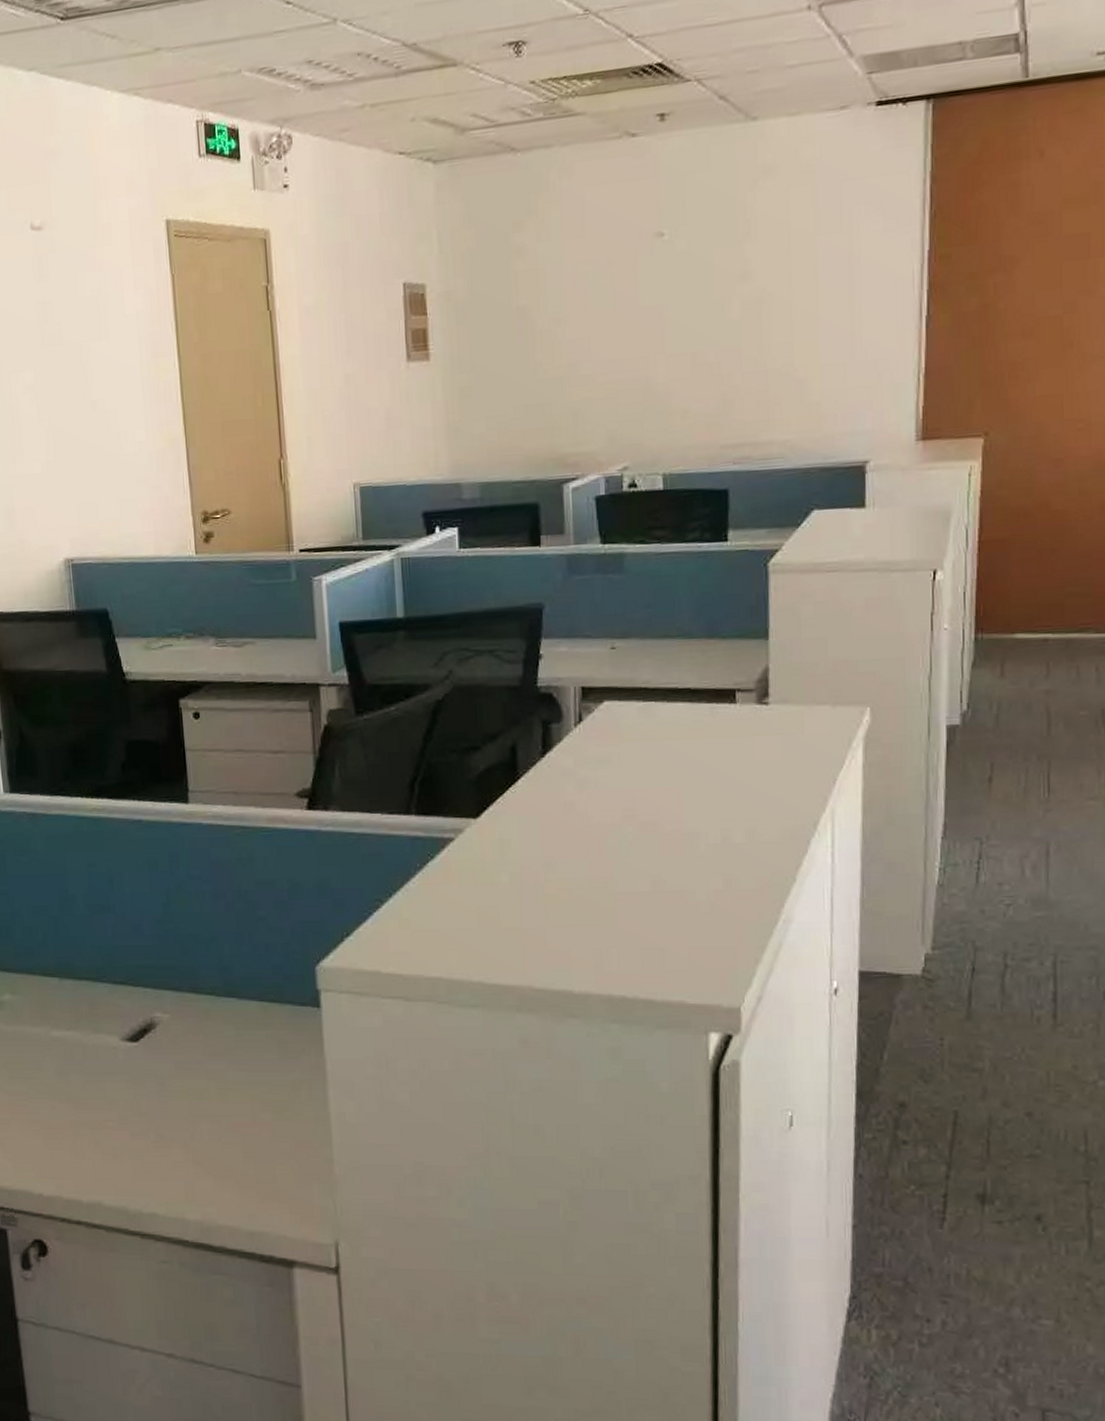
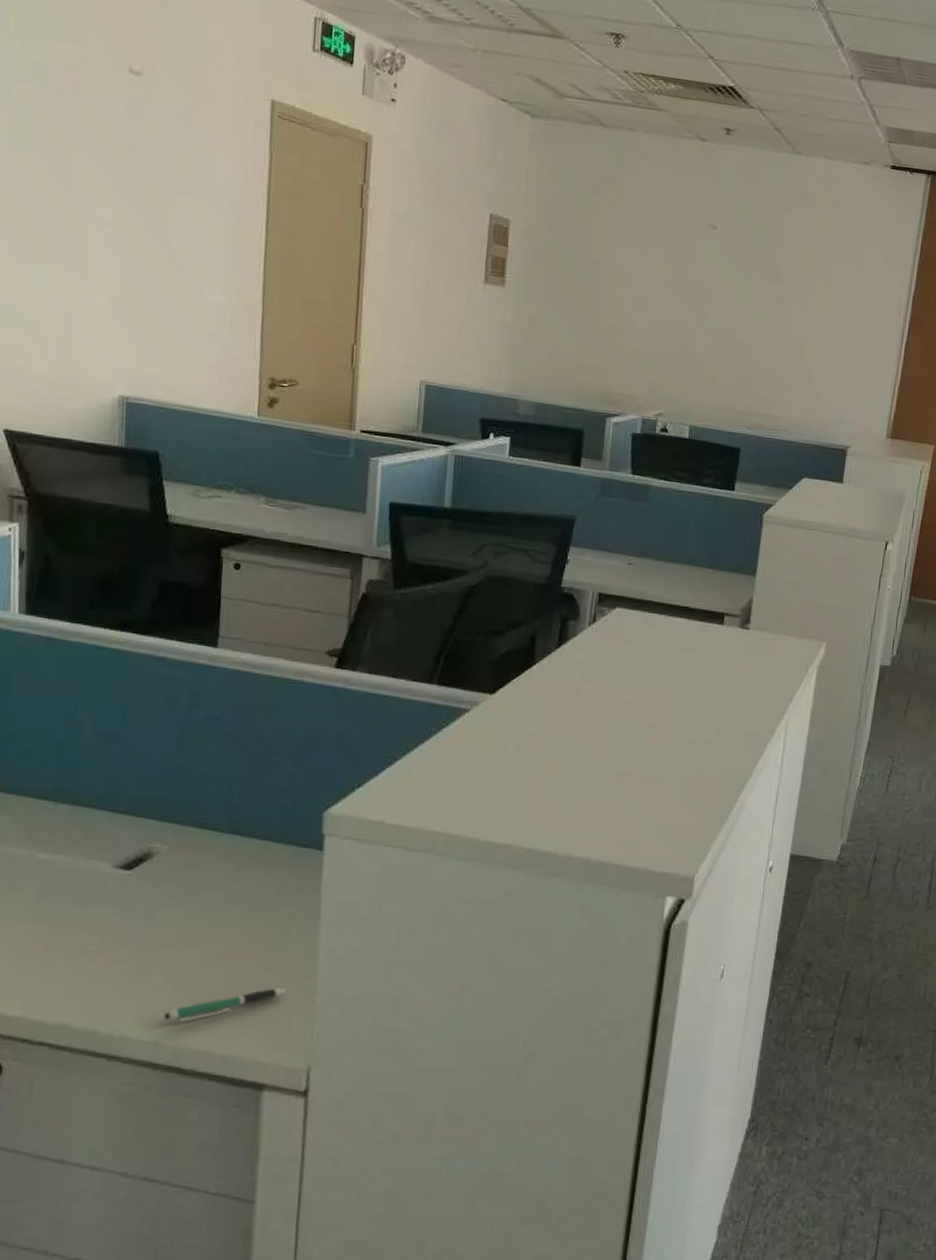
pen: none [187,1158,304,1197] -> present [163,988,287,1022]

